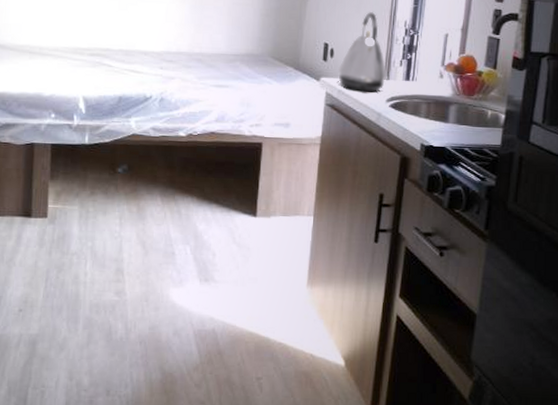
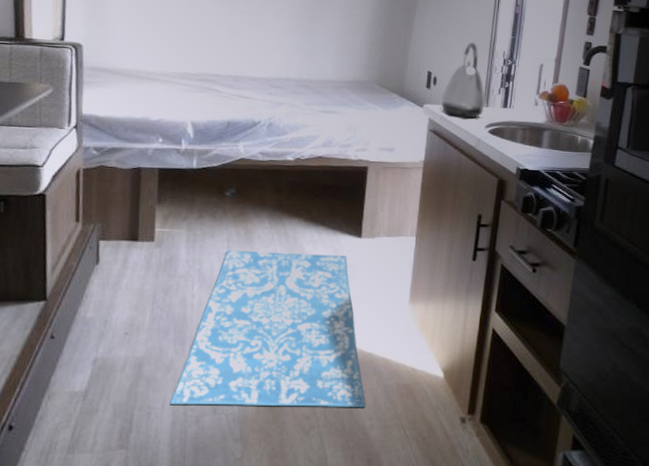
rug: none [63,227,262,395] -> present [169,250,366,408]

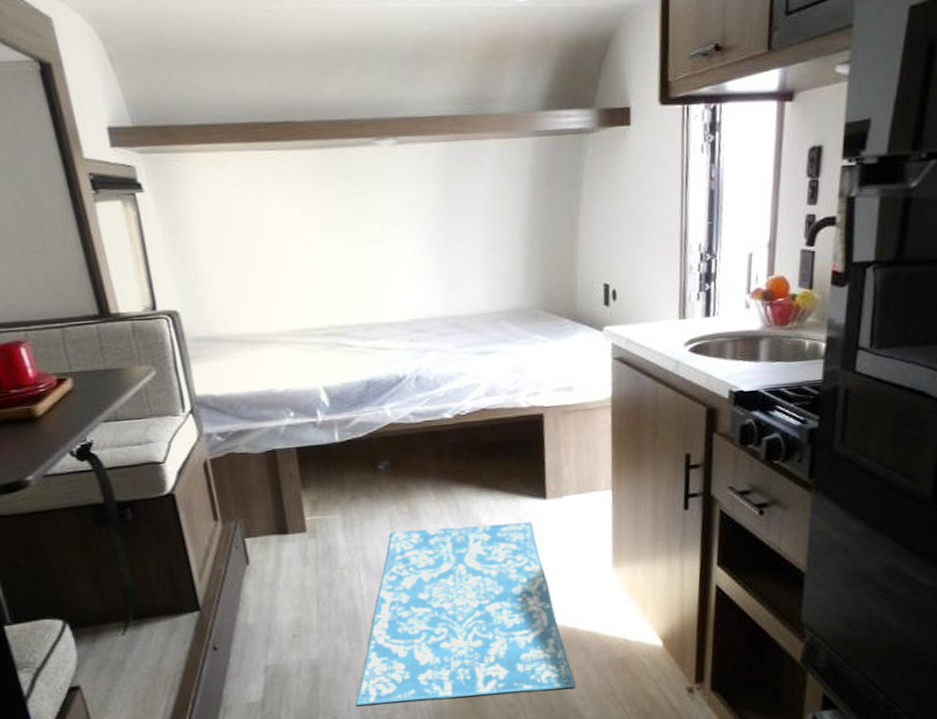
kettle: present [440,41,487,118] -> none [623,236,684,338]

